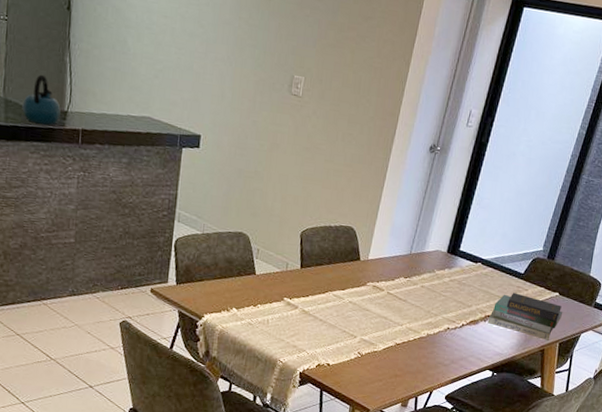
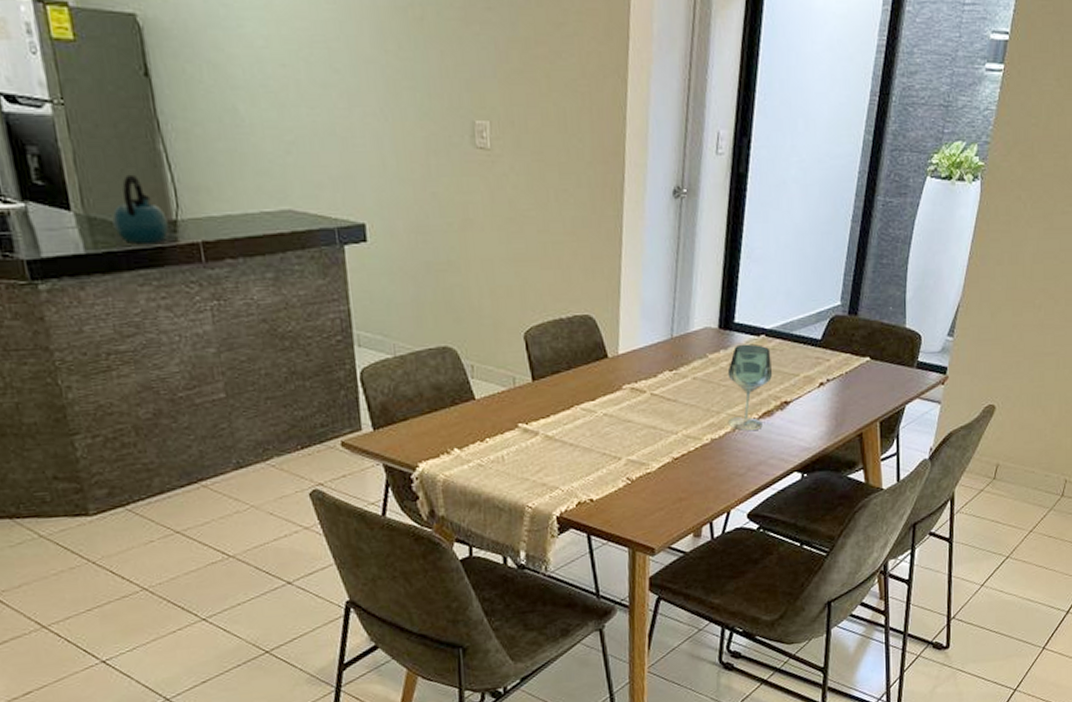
wine glass: none [443,267,484,333] -> present [727,343,773,431]
books: present [487,292,563,341] -> none [785,366,879,422]

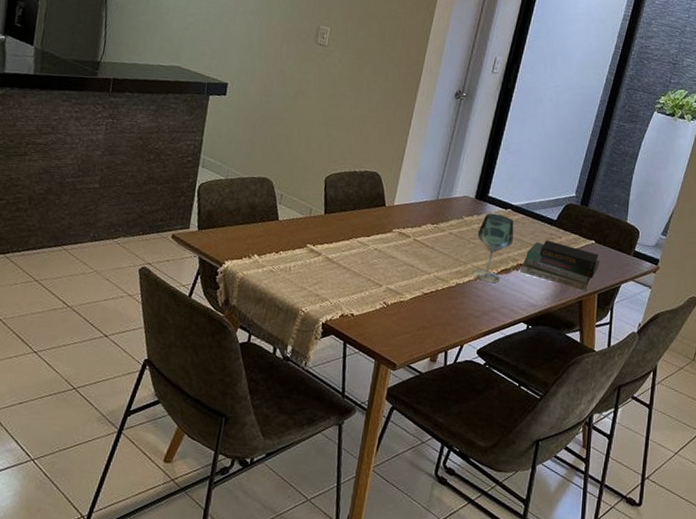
kettle: present [112,174,169,244] -> none [57,28,94,75]
books: none [785,366,879,422] -> present [520,240,600,292]

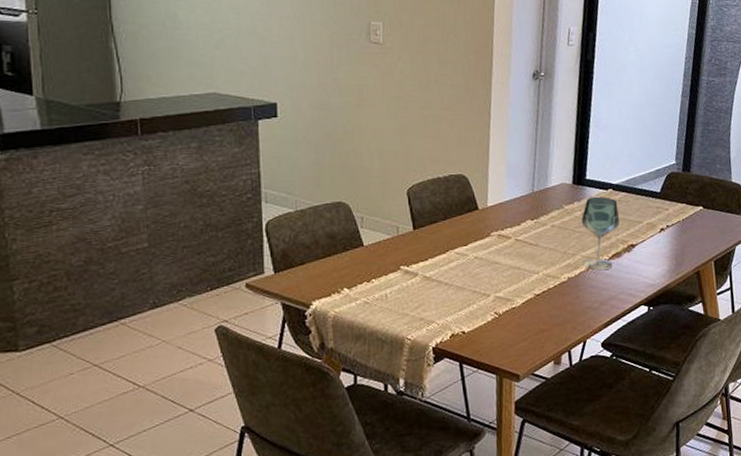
books: present [520,240,600,292] -> none [631,214,712,262]

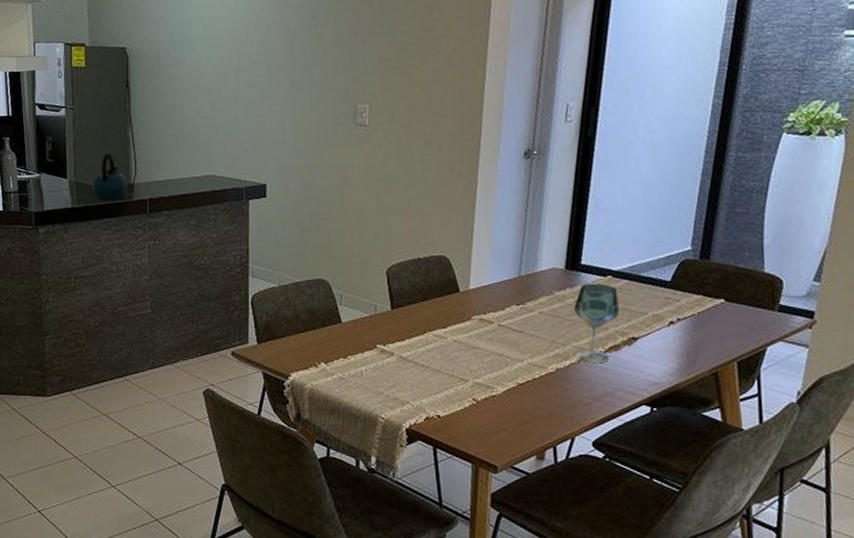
kettle: none [66,66,113,121] -> present [92,153,127,200]

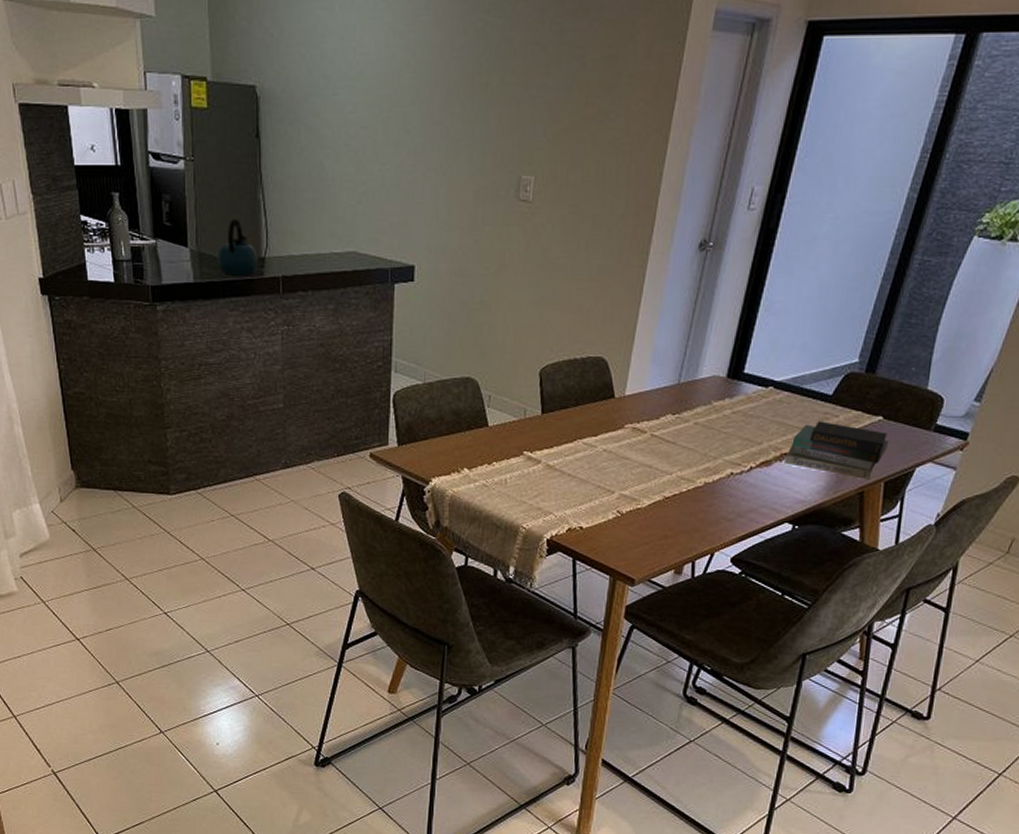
wine glass: present [573,283,620,362] -> none [724,394,777,478]
books: none [632,306,735,361] -> present [784,421,889,481]

